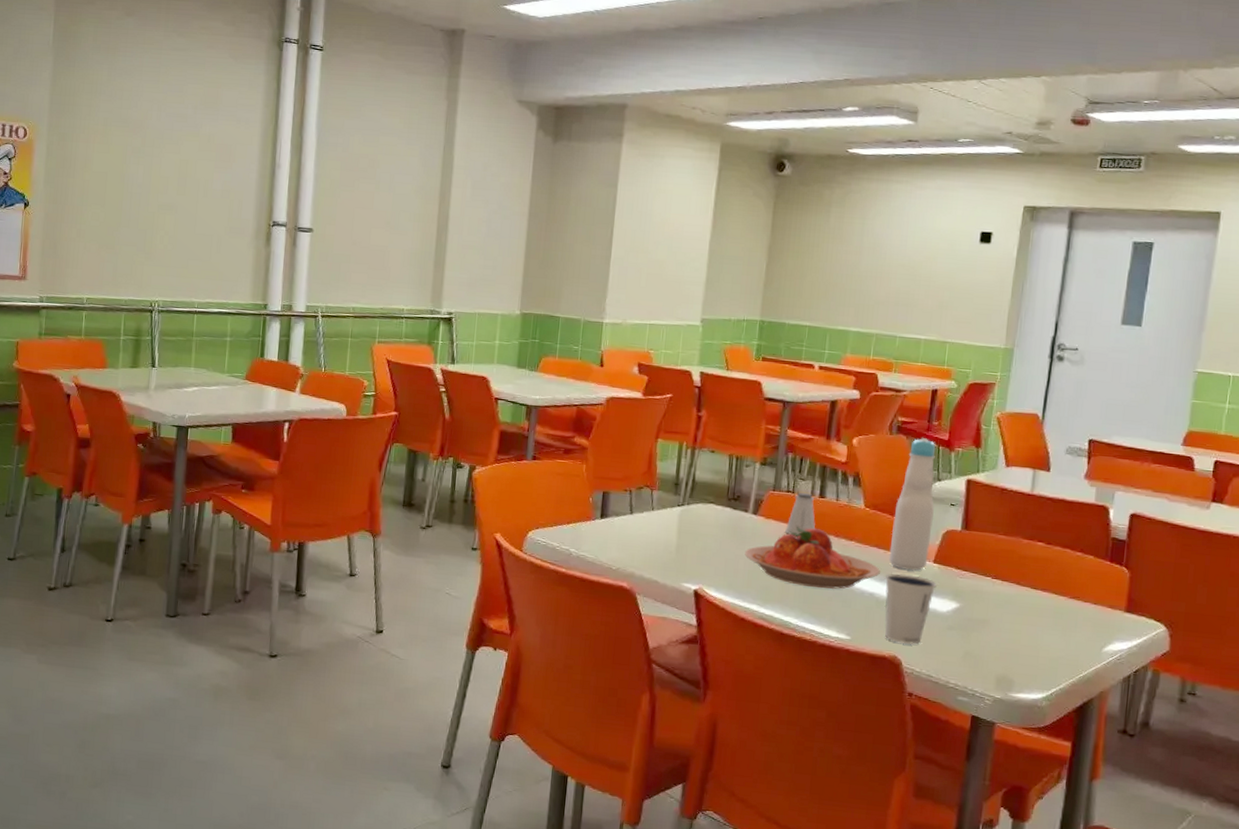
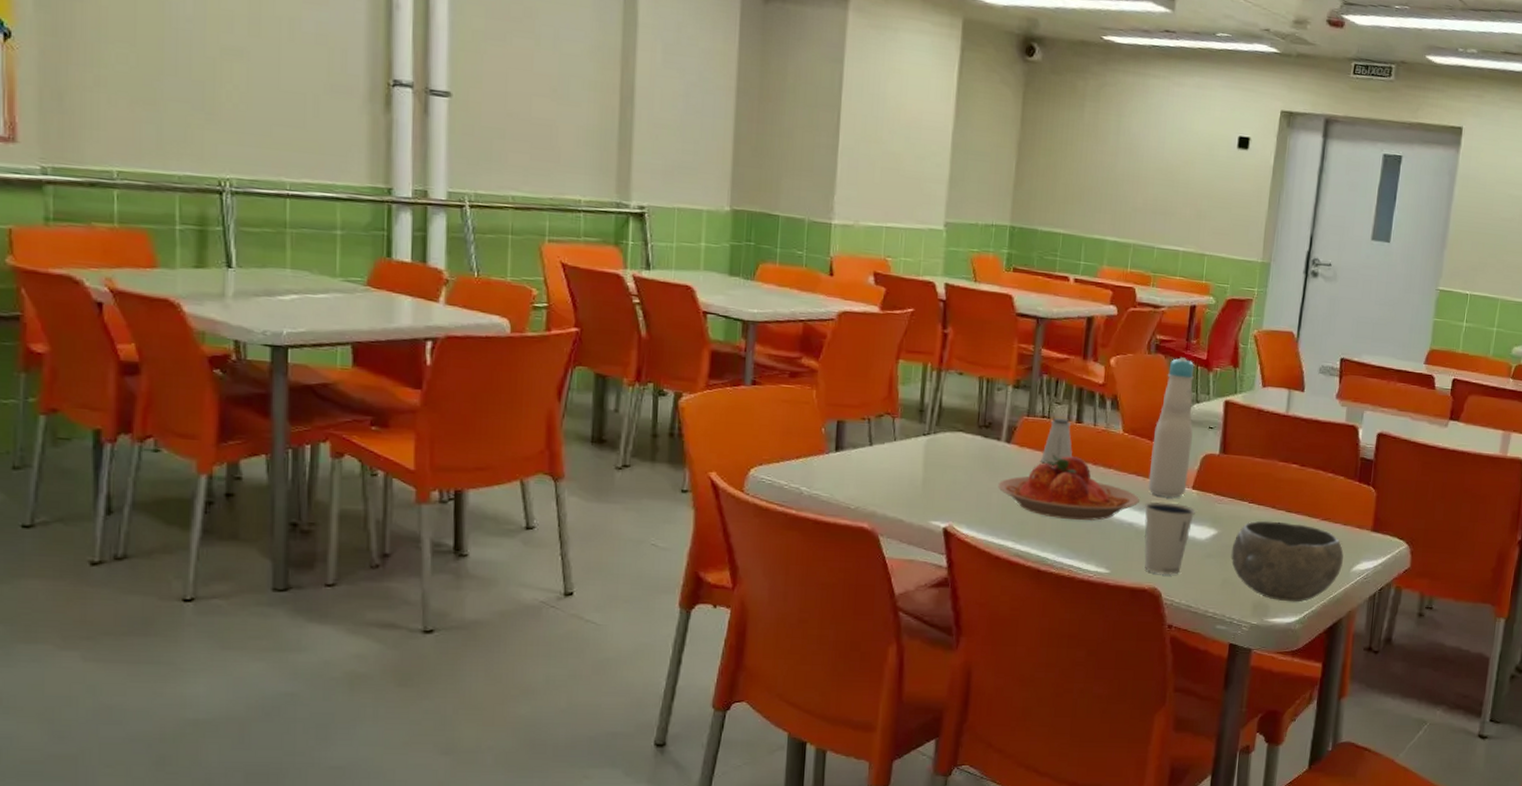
bowl: none [973,596,1094,679] -> present [1231,520,1344,603]

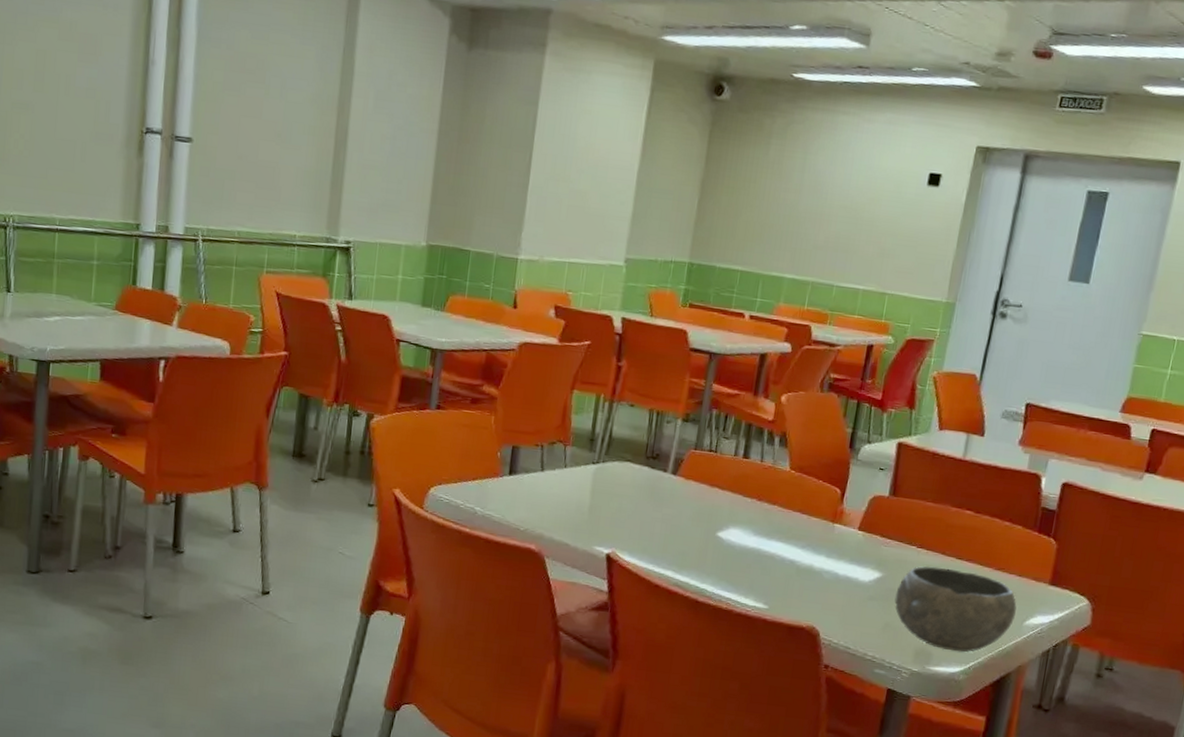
plate: present [998,454,1139,522] -> none [661,488,803,556]
saltshaker: present [1041,418,1072,464] -> none [705,452,738,497]
dixie cup: present [1144,501,1196,575] -> none [804,540,860,615]
bottle: present [1148,357,1195,498] -> none [812,397,868,538]

